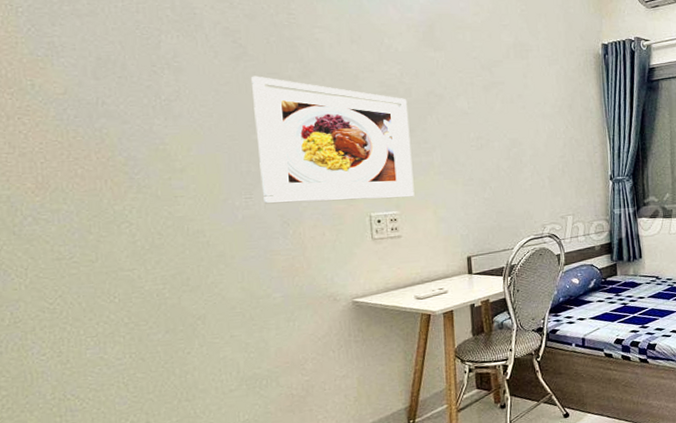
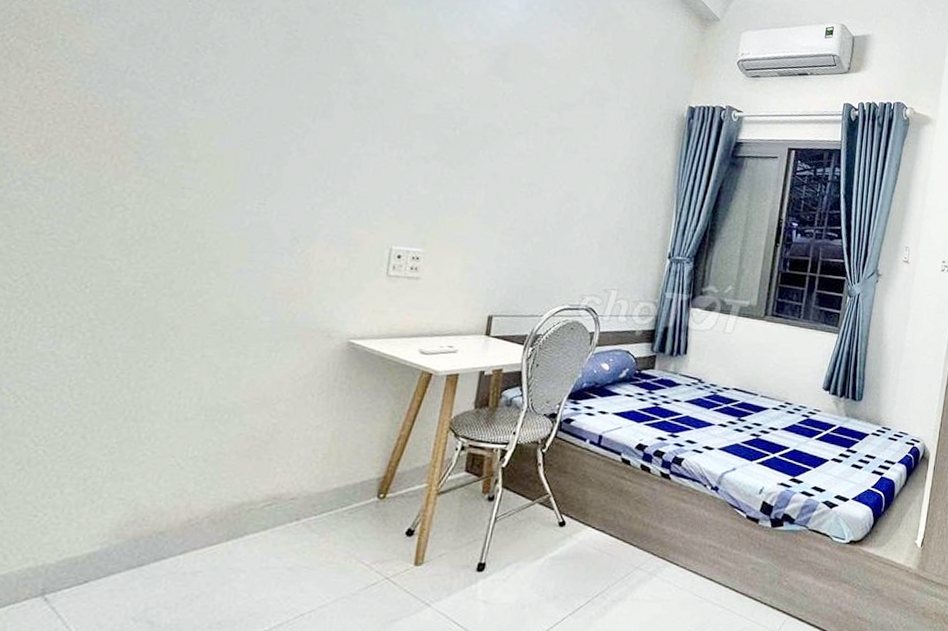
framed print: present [250,76,415,204] -> none [277,72,461,237]

